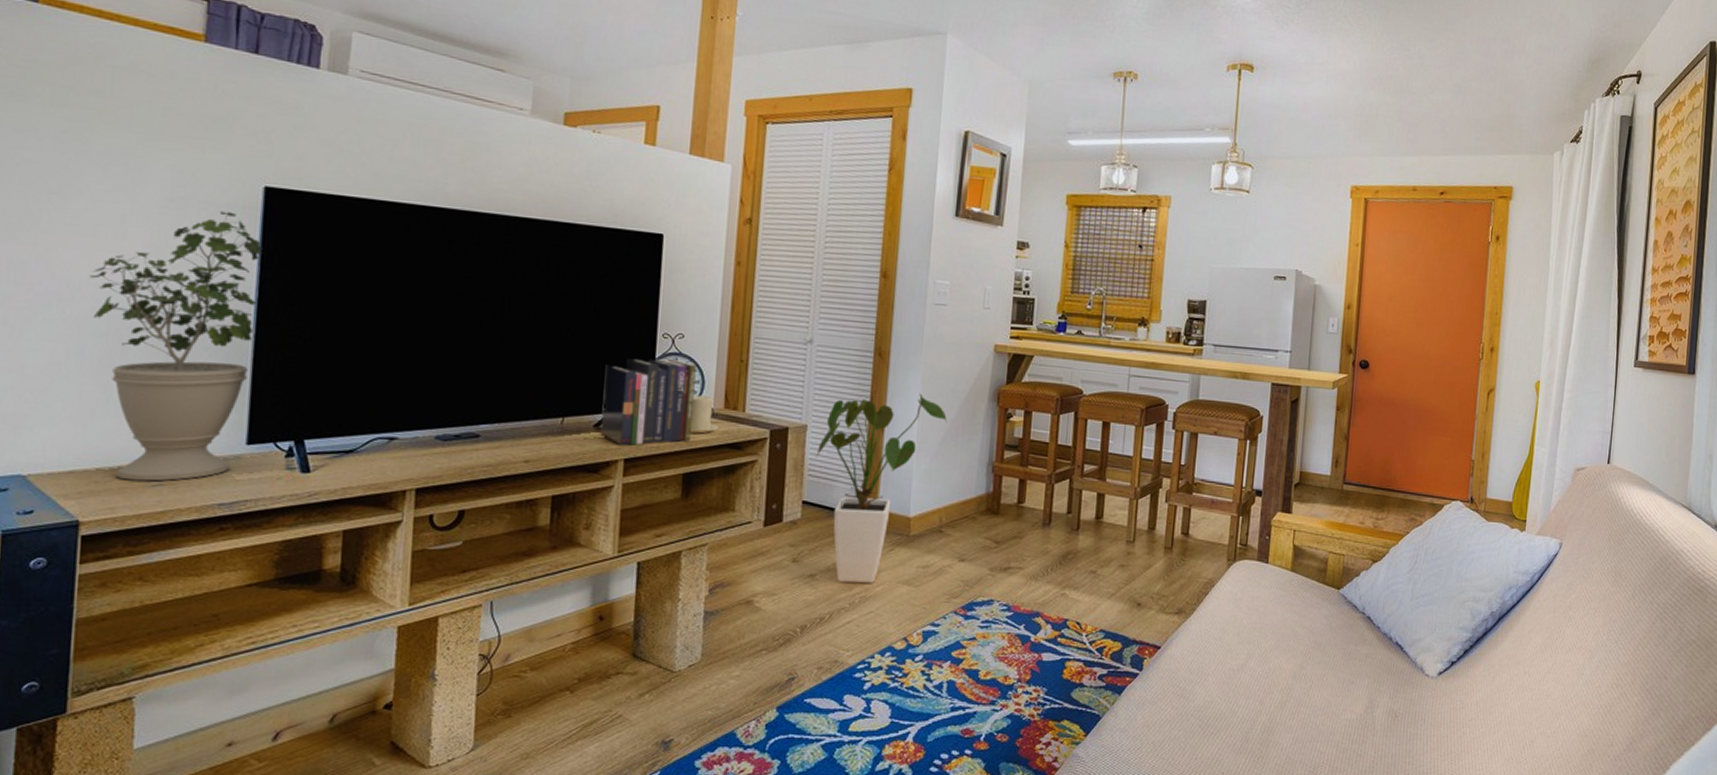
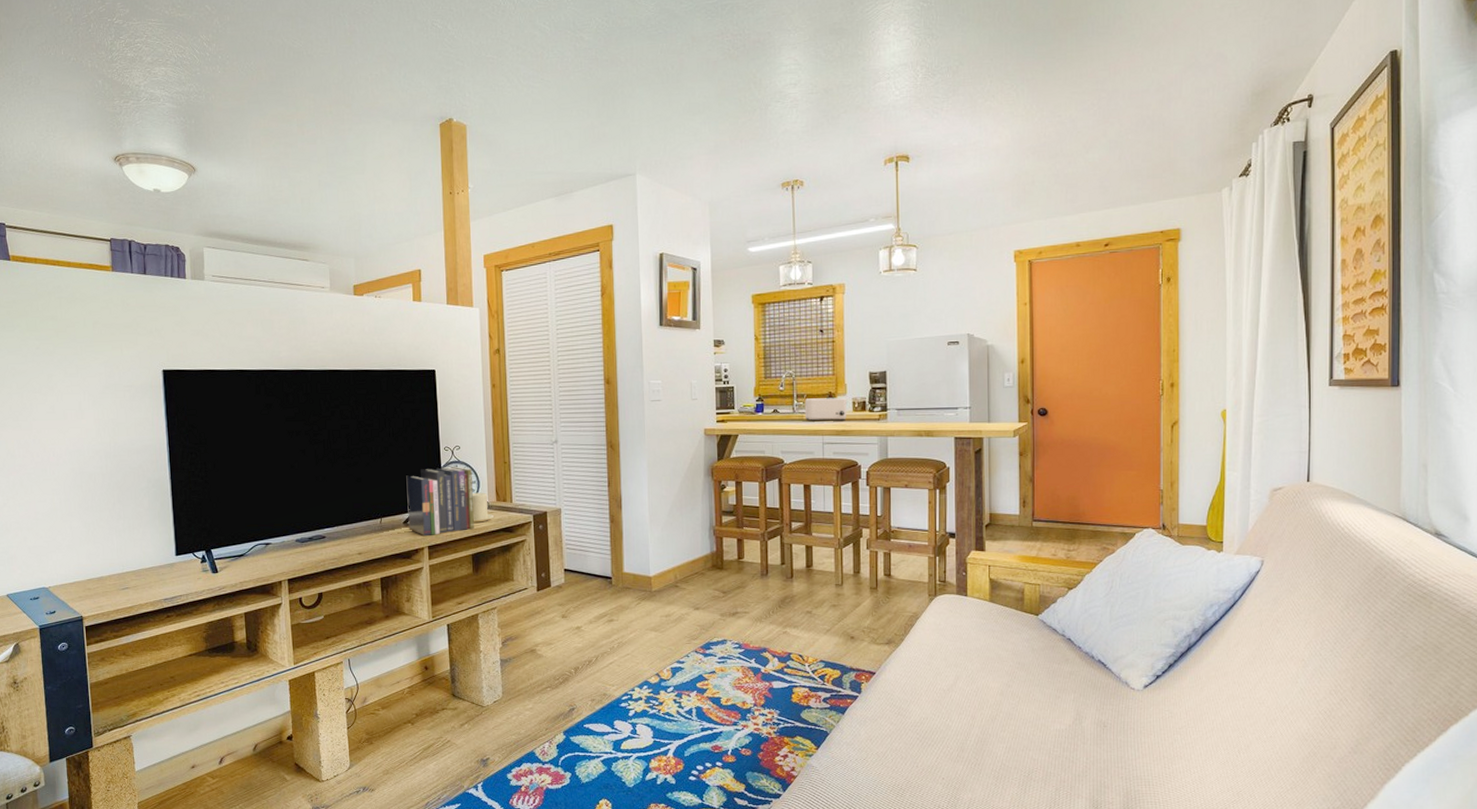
potted plant: present [88,211,264,482] -> none [65,391,170,586]
house plant: present [815,393,947,583] -> none [570,475,671,631]
toaster: none [1111,322,1161,353] -> present [804,397,848,422]

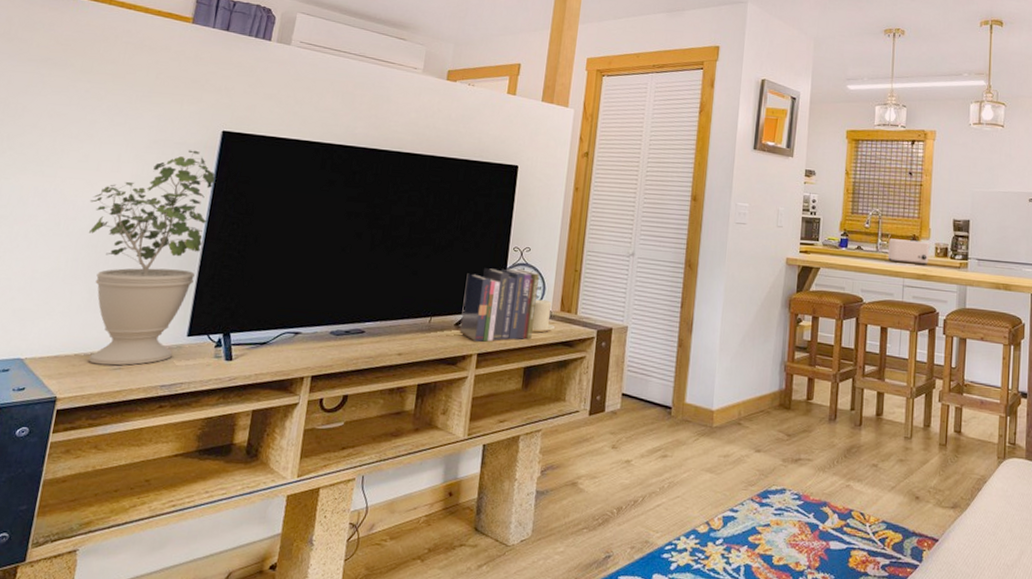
potted plant: none [65,391,170,586] -> present [88,150,217,366]

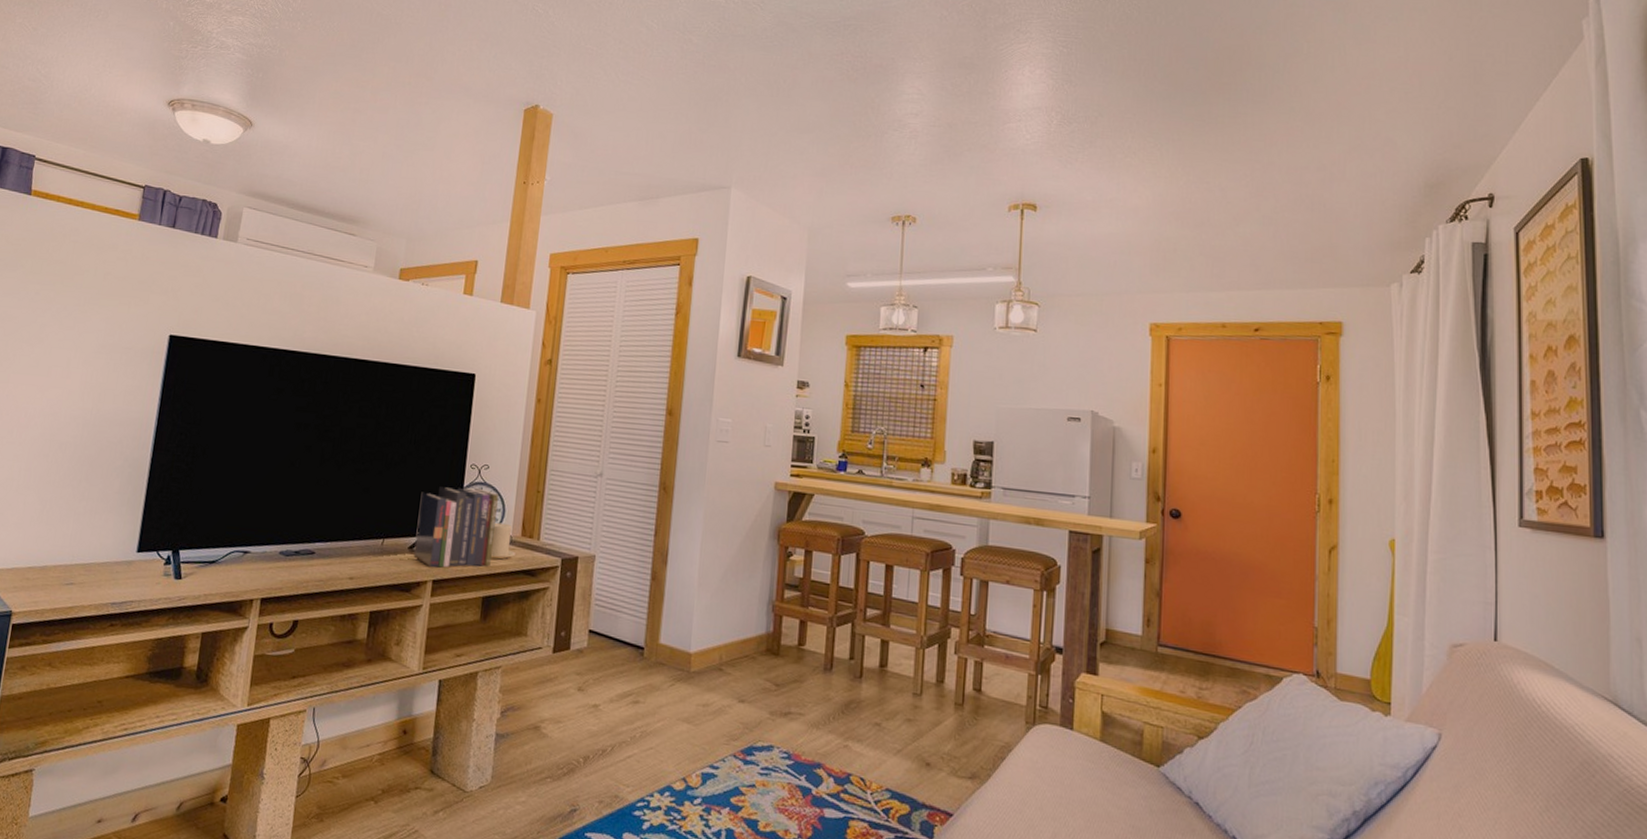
potted plant: present [88,150,217,366] -> none [40,355,165,581]
toaster: present [887,238,930,266] -> none [894,462,946,495]

